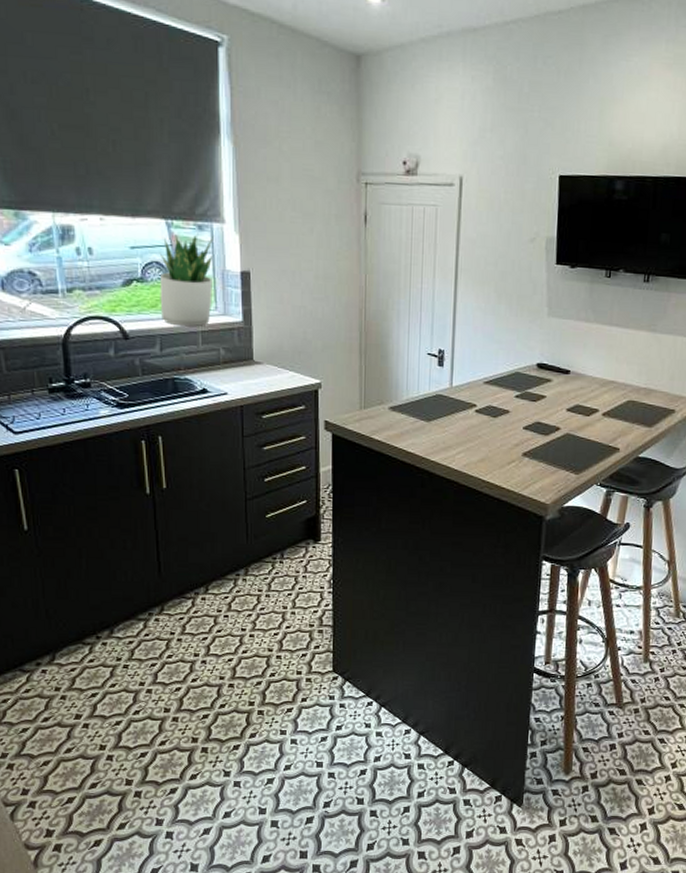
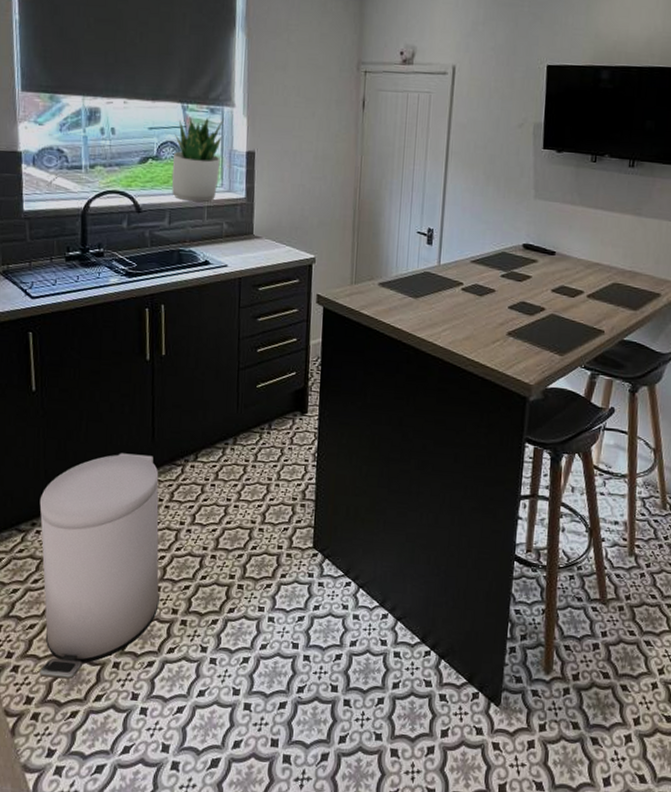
pedal bin: none [42,589,178,811] -> present [39,453,159,679]

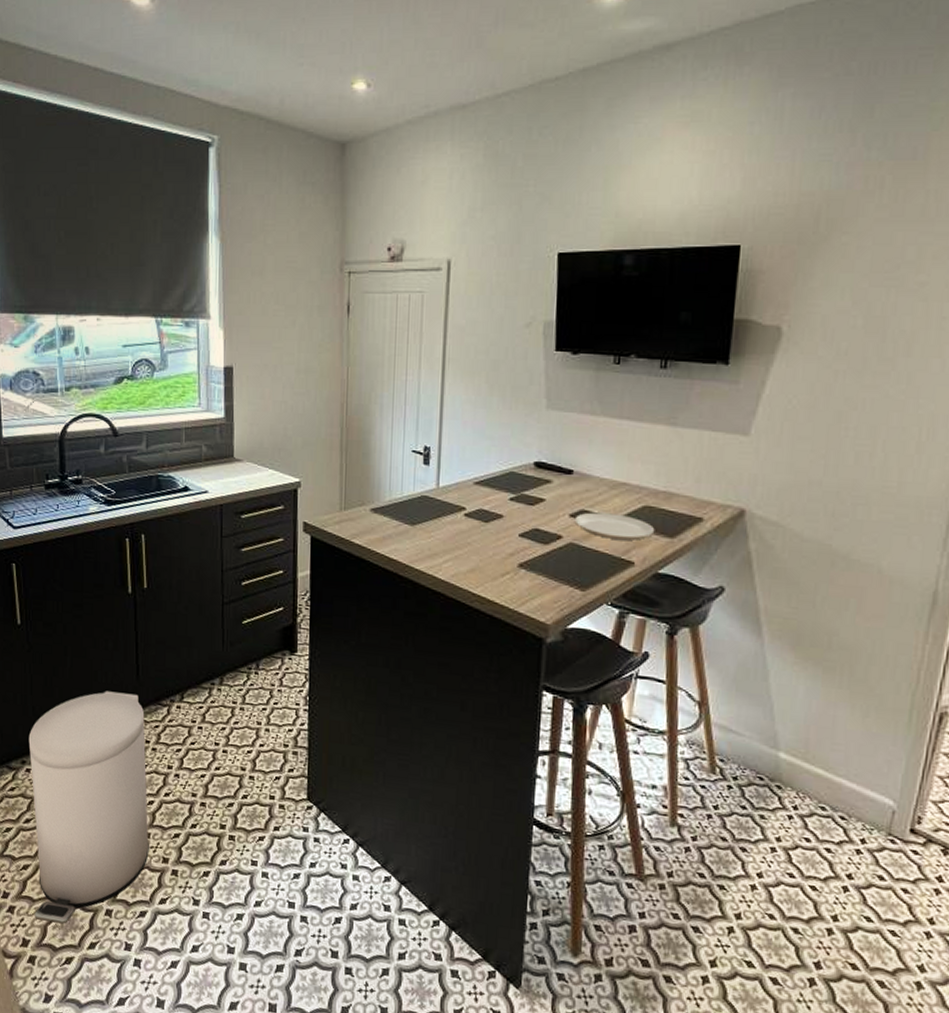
planter: present [171,115,225,202] -> none [147,329,201,424]
plate: none [555,288,622,312] -> present [574,512,655,541]

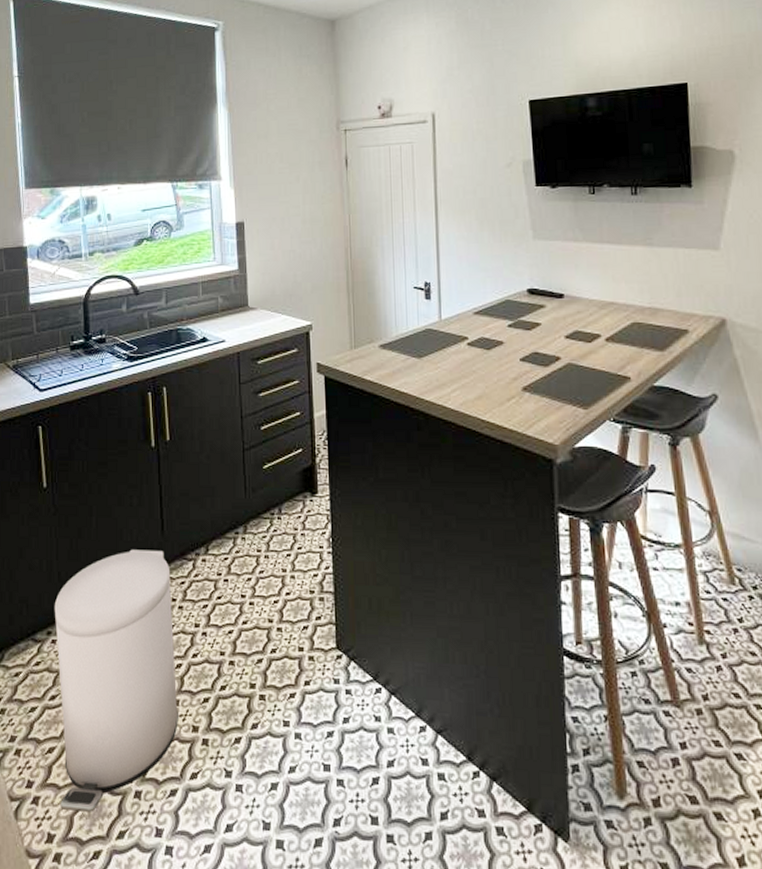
plate: present [574,512,655,541] -> none [570,332,646,356]

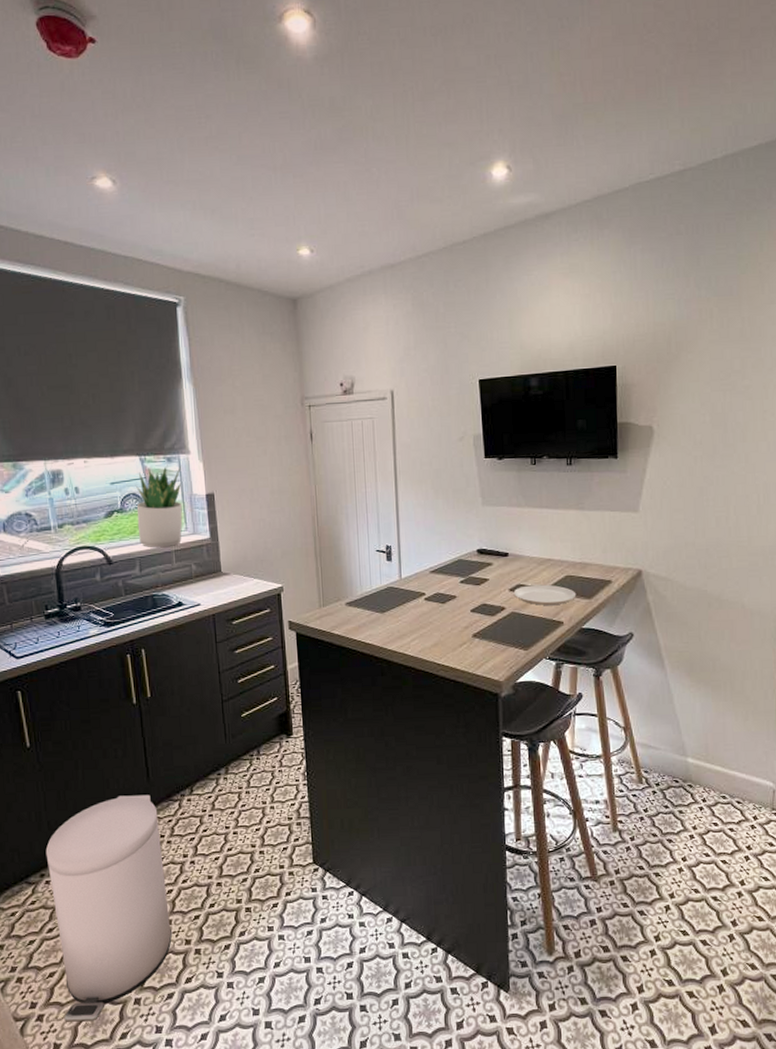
planter: none [166,191,213,279] -> present [135,464,183,548]
plate: none [570,332,646,356] -> present [513,584,577,605]

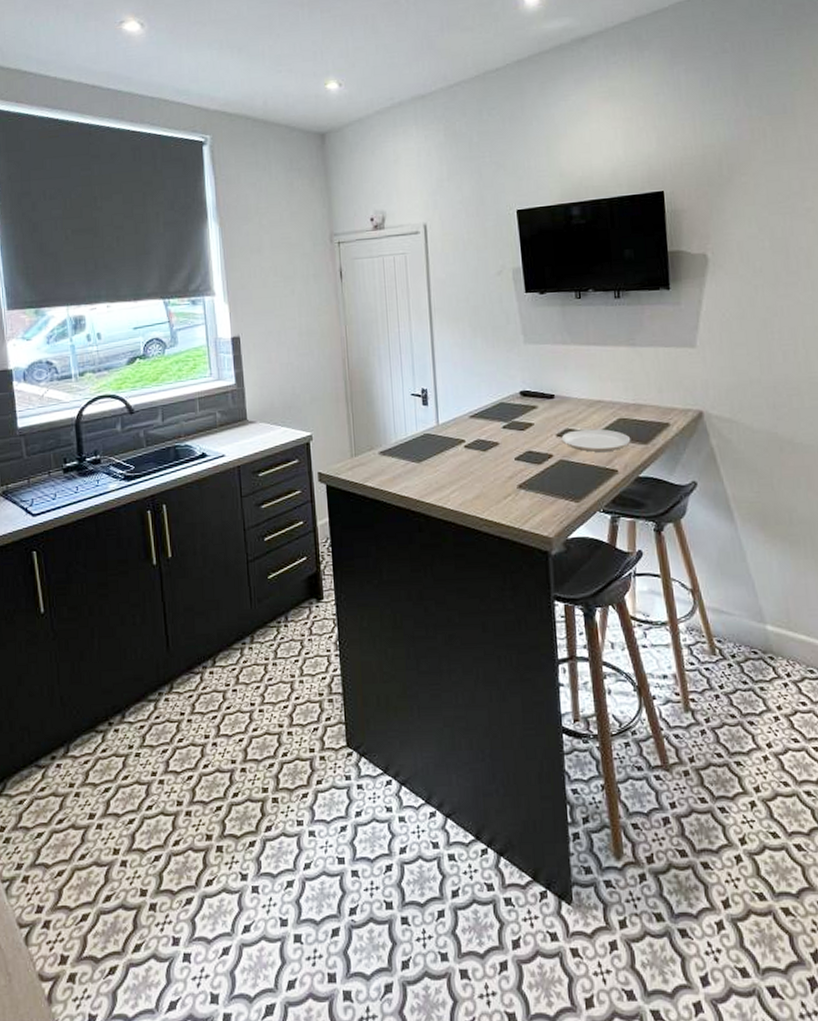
pedal bin: present [45,794,172,1022] -> none [57,666,192,930]
planter: present [135,464,183,548] -> none [158,307,207,396]

